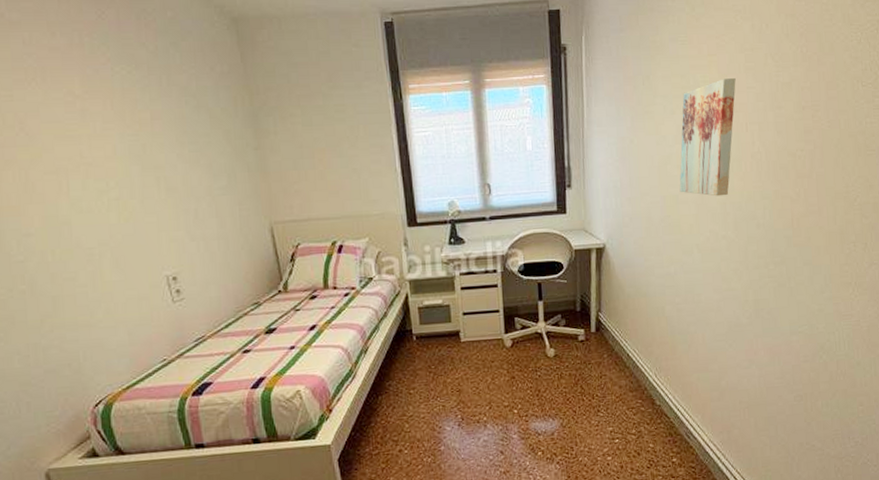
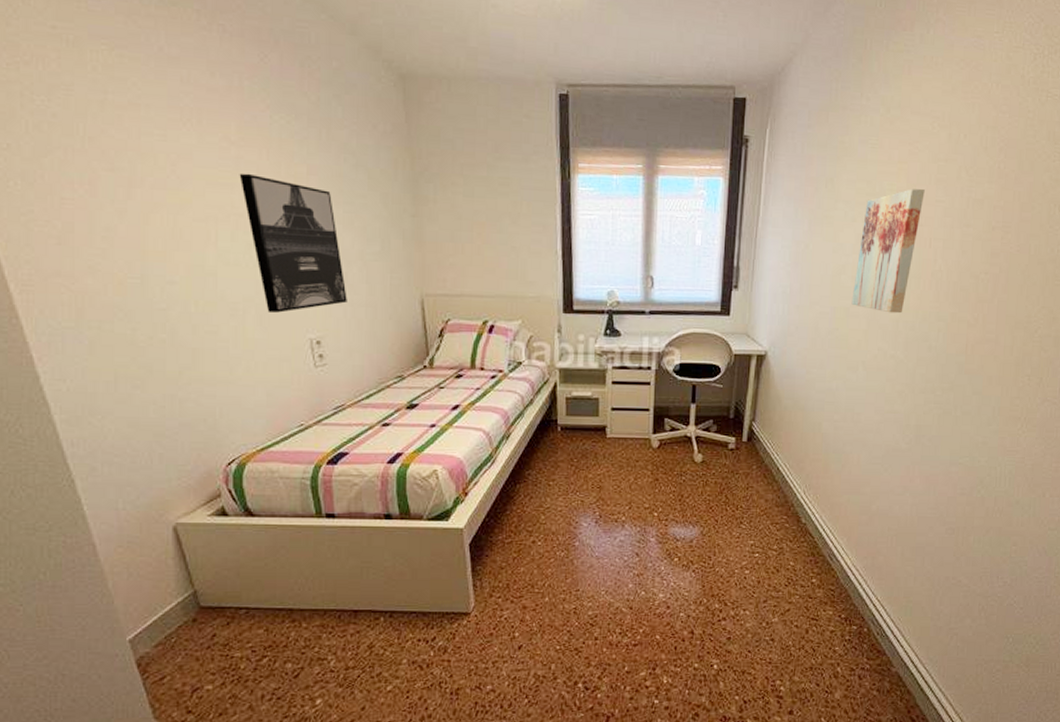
wall art: none [85,124,199,254] -> present [239,173,347,313]

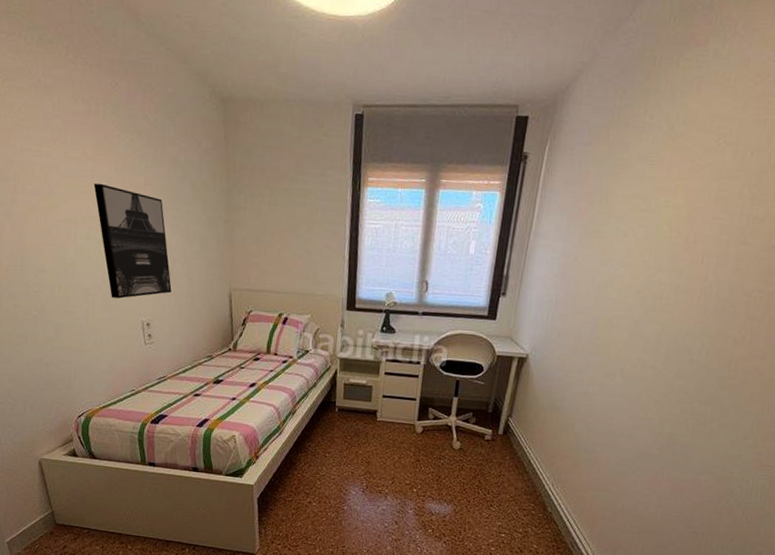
wall art: present [851,188,925,314] -> none [615,205,703,327]

